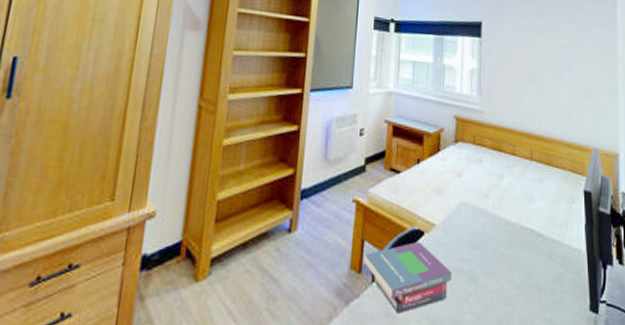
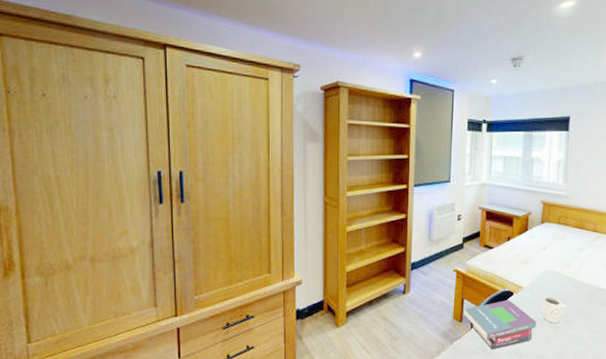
mug: none [458,236,486,274] -> present [542,296,567,323]

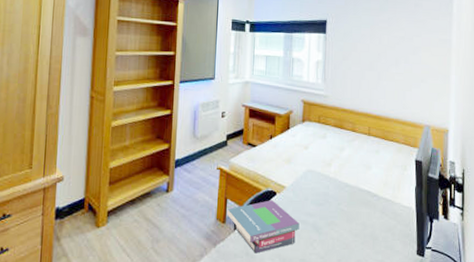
mug: present [542,296,567,323] -> none [304,196,329,225]

